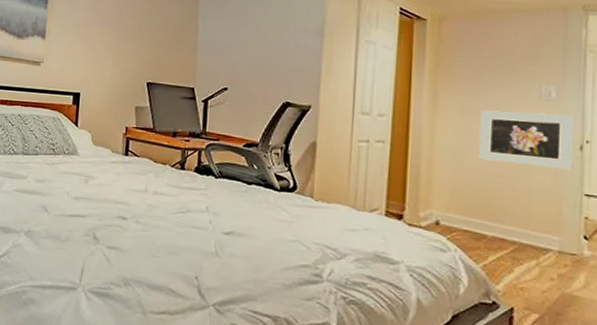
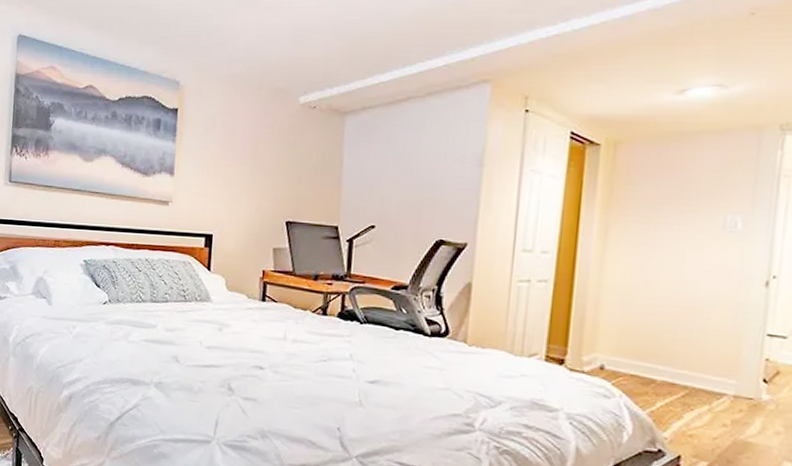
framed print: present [478,110,574,170] -> none [651,244,762,309]

